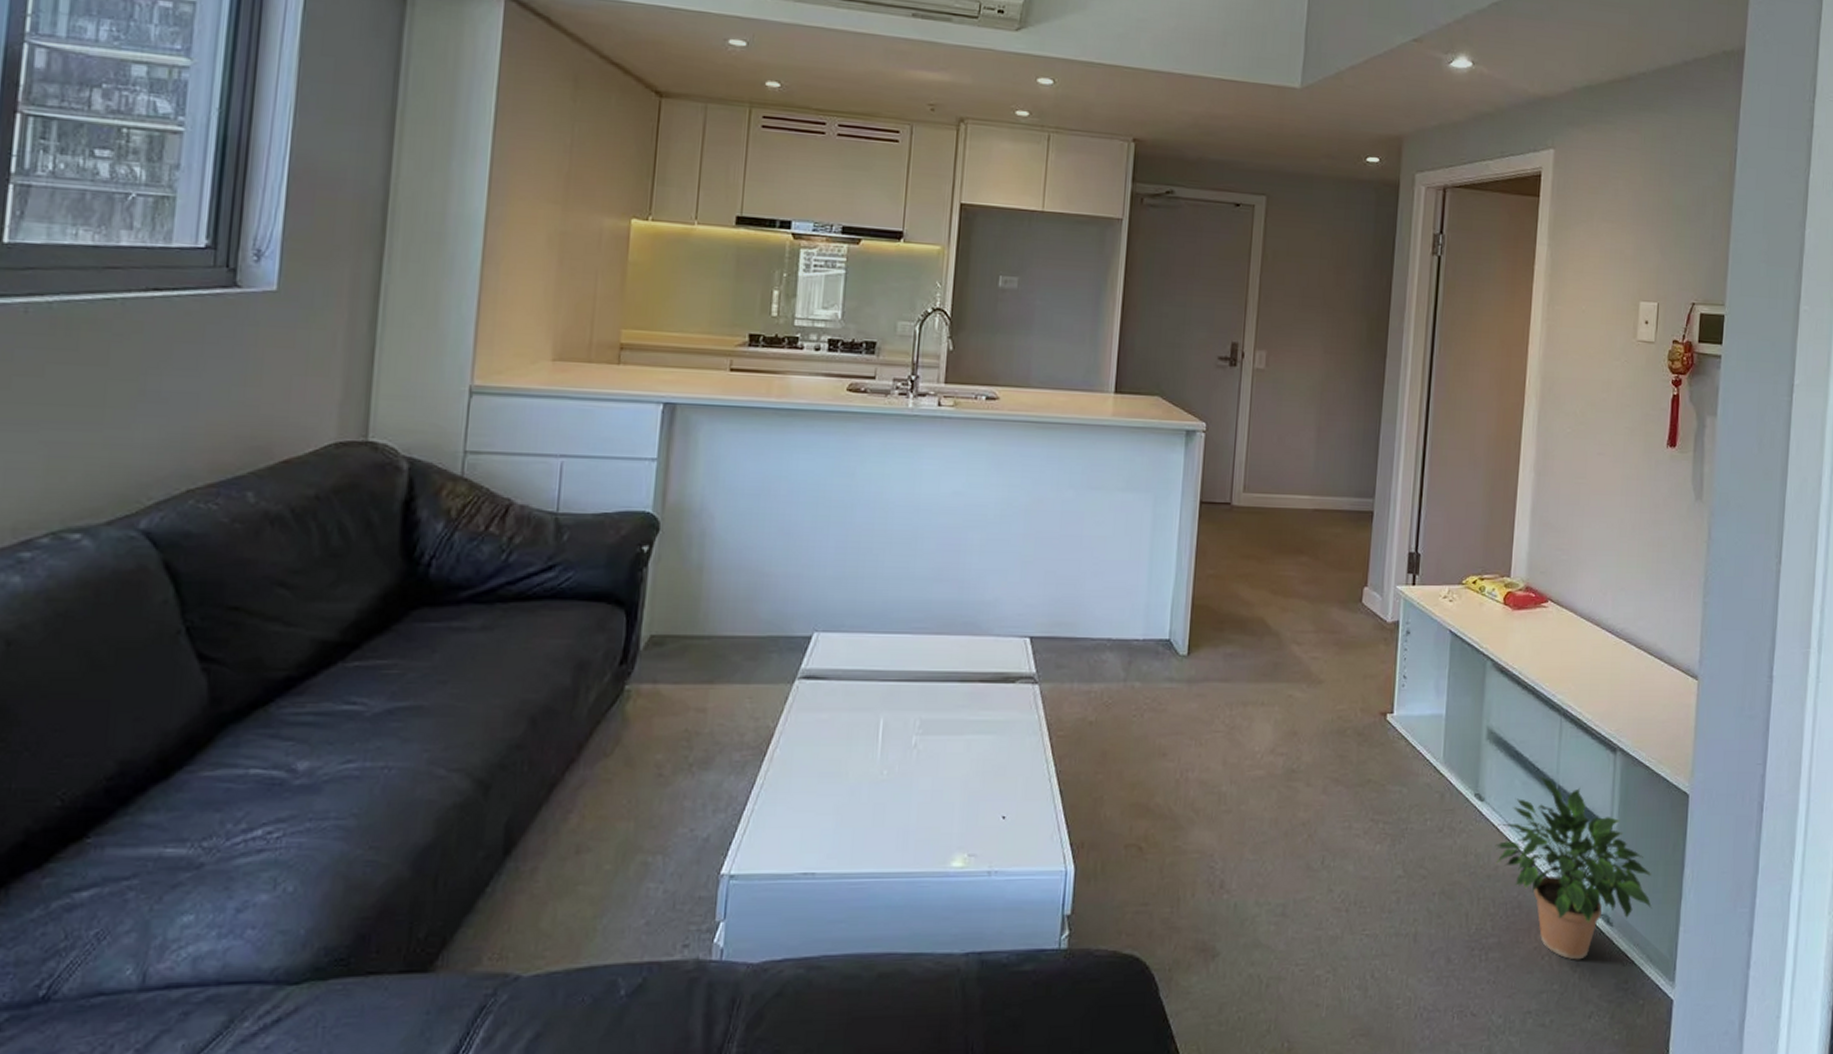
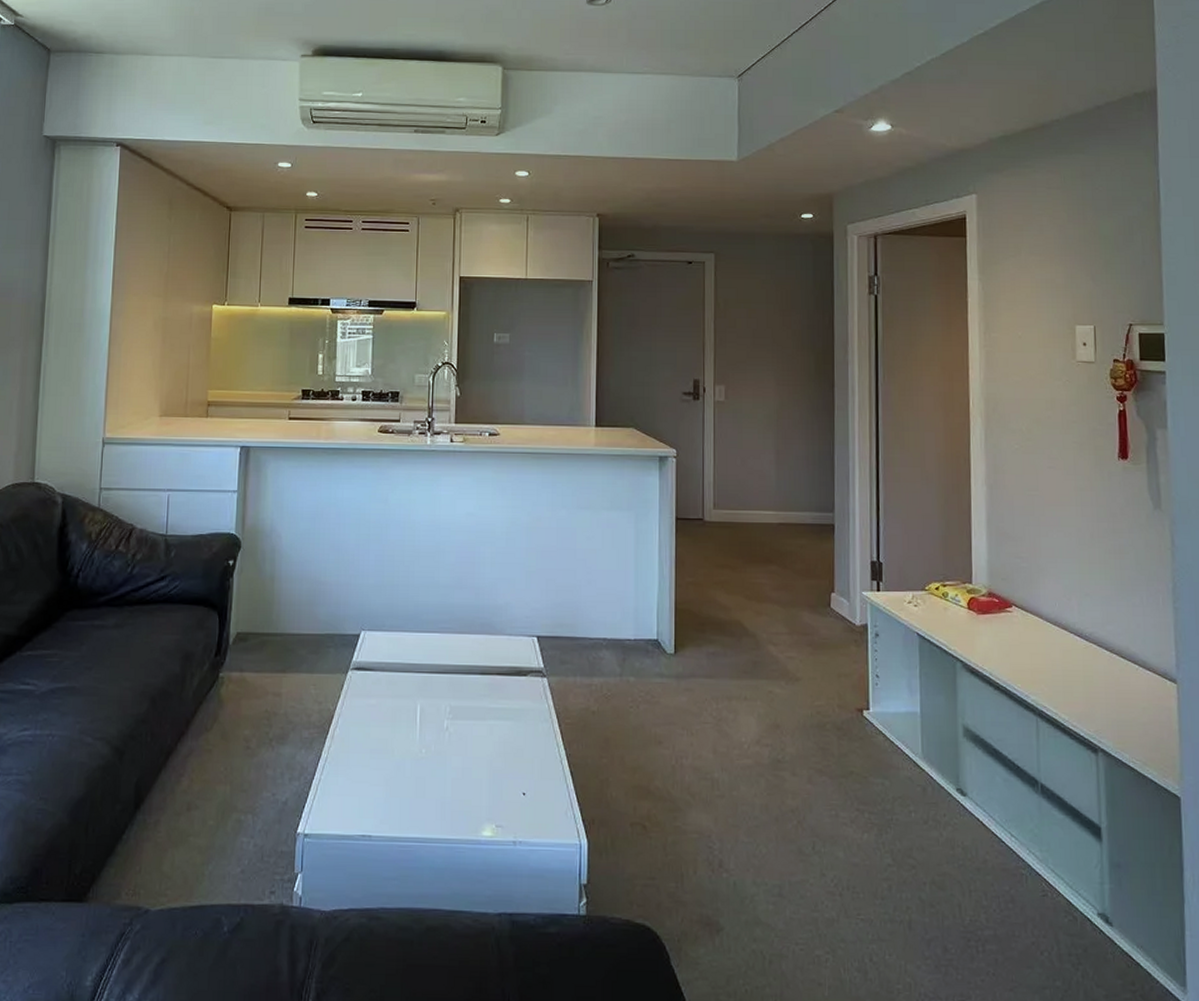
potted plant: present [1495,776,1653,960] -> none [982,773,1154,958]

